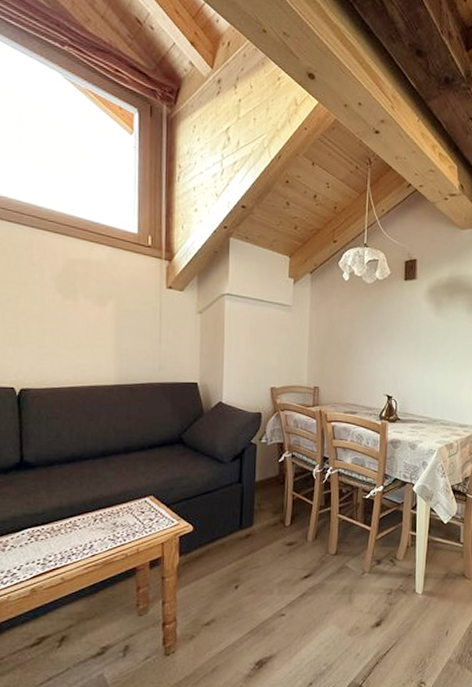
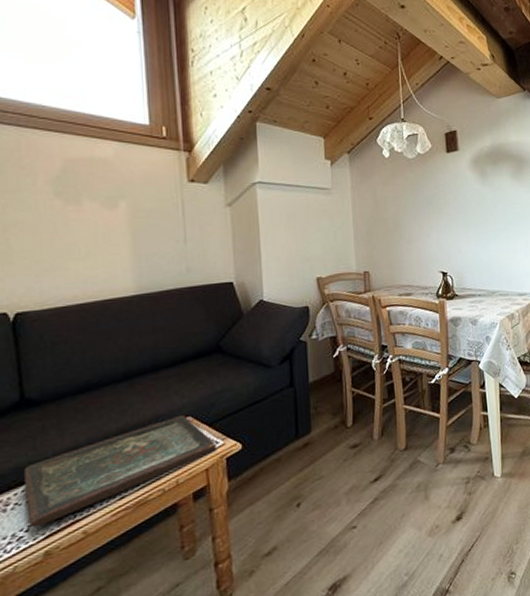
board game: none [19,493,172,568] -> present [23,414,216,528]

